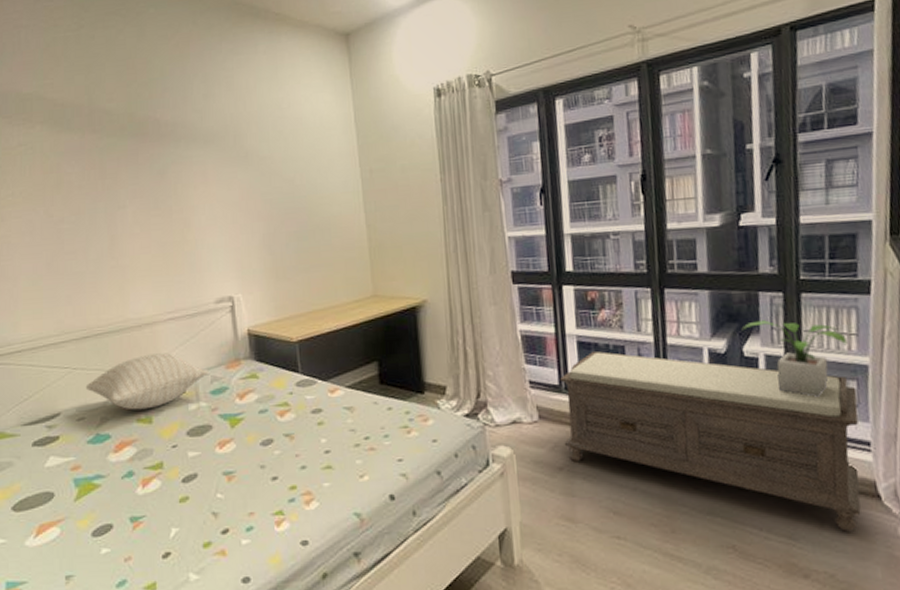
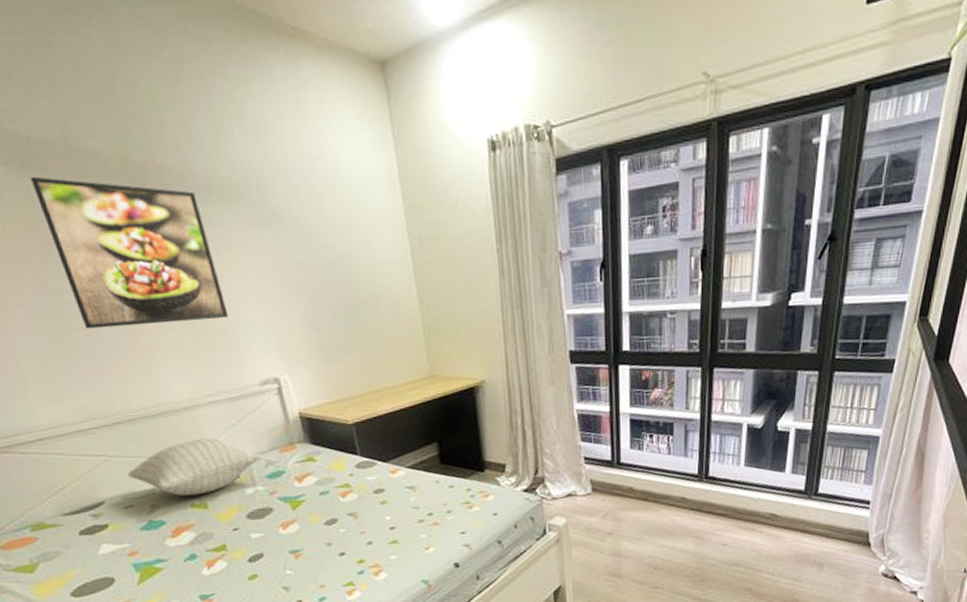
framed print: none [57,131,197,253] -> present [30,176,229,329]
bench: present [559,350,861,532] -> none [612,428,867,573]
potted plant: present [741,320,848,397] -> none [778,397,866,465]

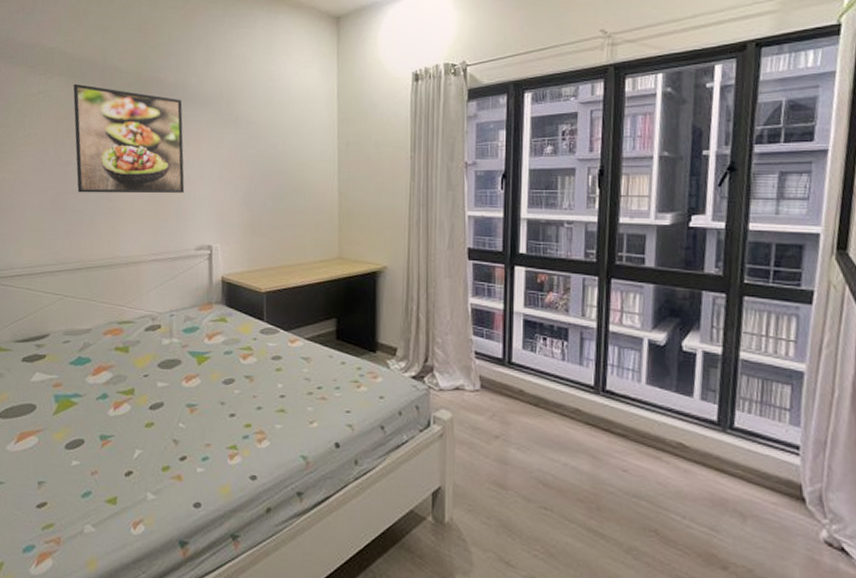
pillow: present [127,438,263,496] -> none [73,290,183,340]

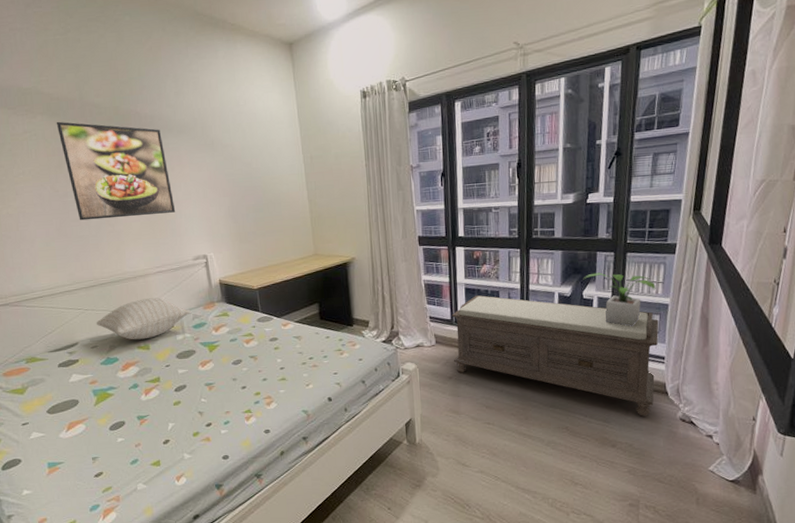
pillow: none [73,290,183,340] -> present [96,297,191,340]
bench: none [502,330,791,530] -> present [451,294,659,417]
potted plant: none [682,318,785,397] -> present [583,272,656,327]

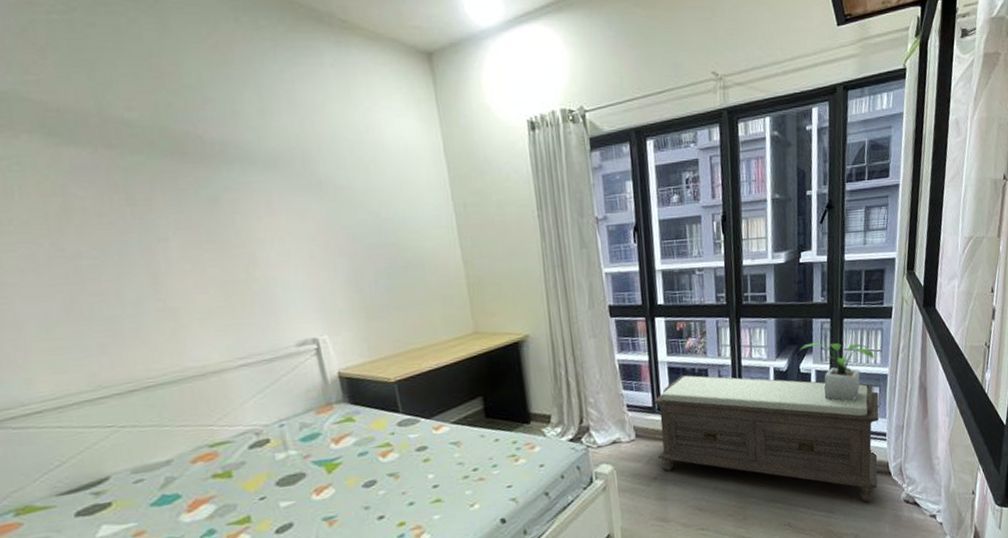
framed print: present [56,121,176,221] -> none [56,144,267,294]
pillow: present [96,297,191,340] -> none [140,402,297,466]

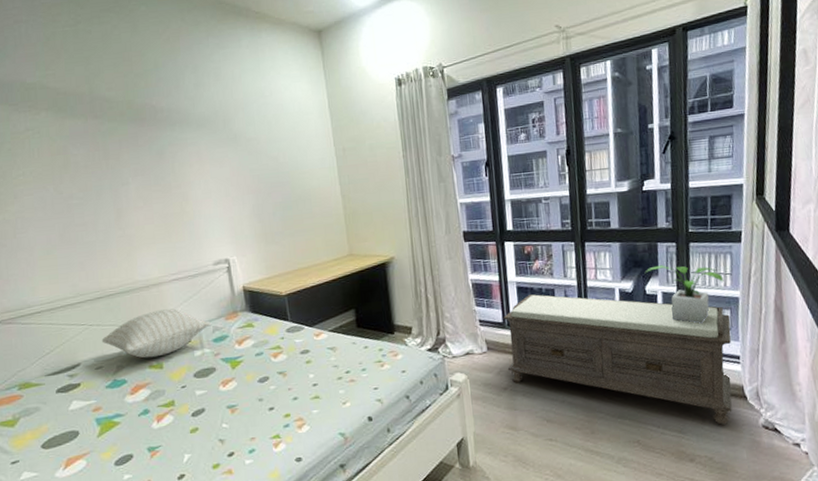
pillow: none [140,402,297,466] -> present [101,308,211,358]

